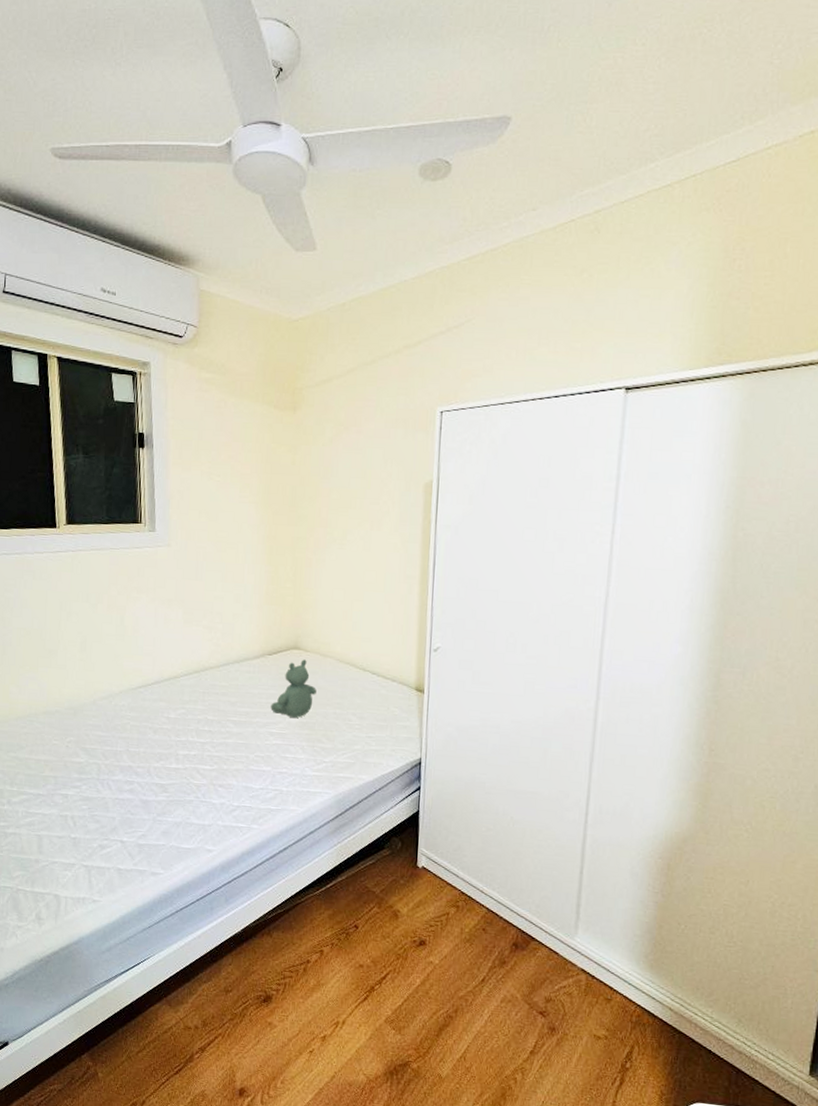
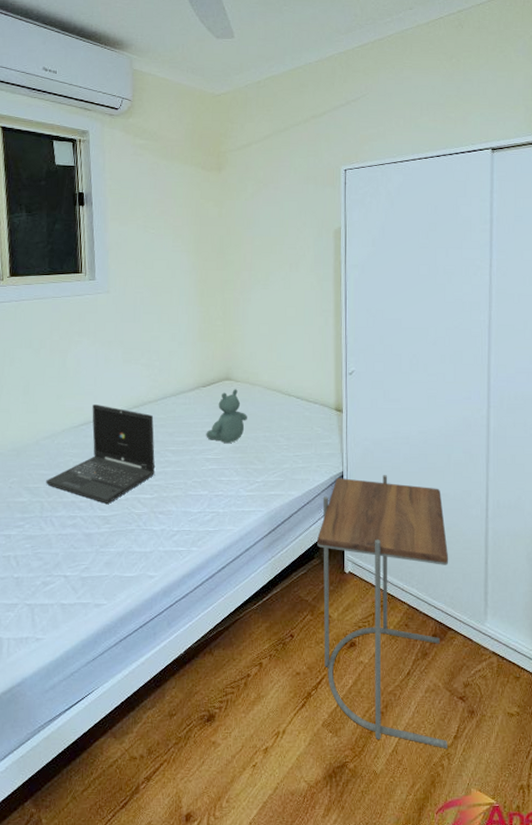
laptop: none [103,666,216,772] -> present [46,405,155,504]
side table: none [388,765,538,1062] -> present [317,475,449,748]

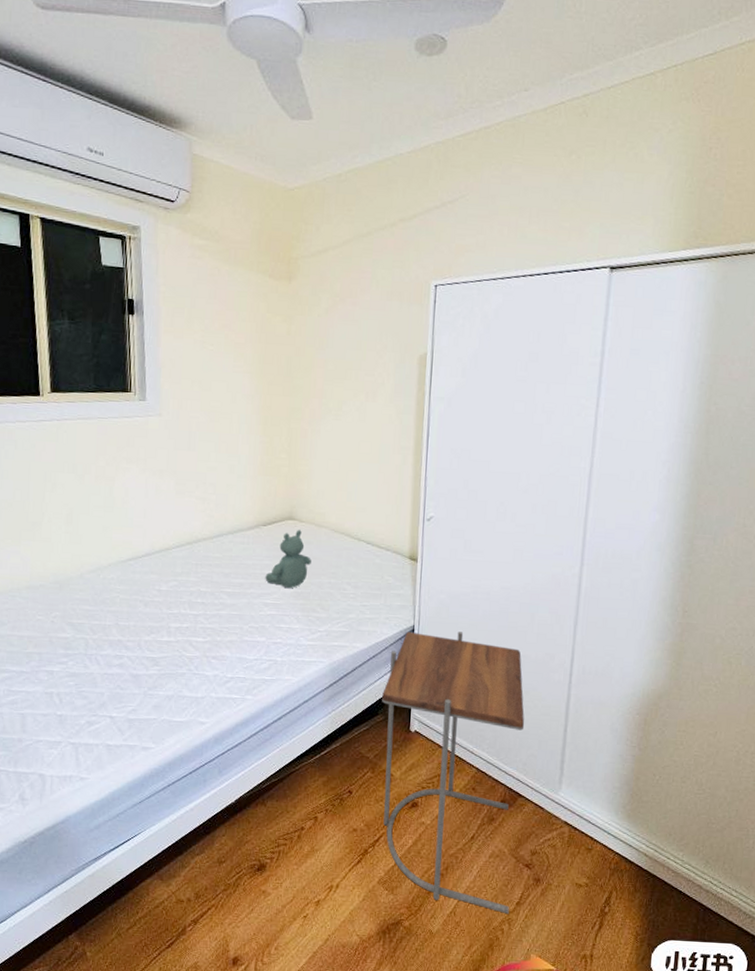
laptop: present [46,405,155,504] -> none [91,538,209,645]

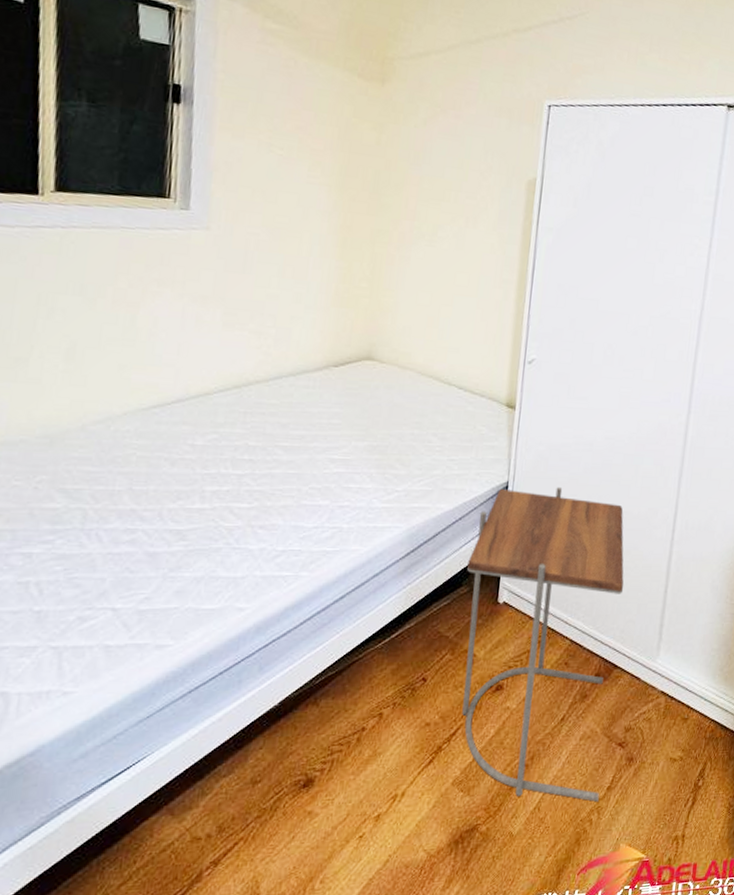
stuffed bear: present [265,530,311,589] -> none [333,372,392,442]

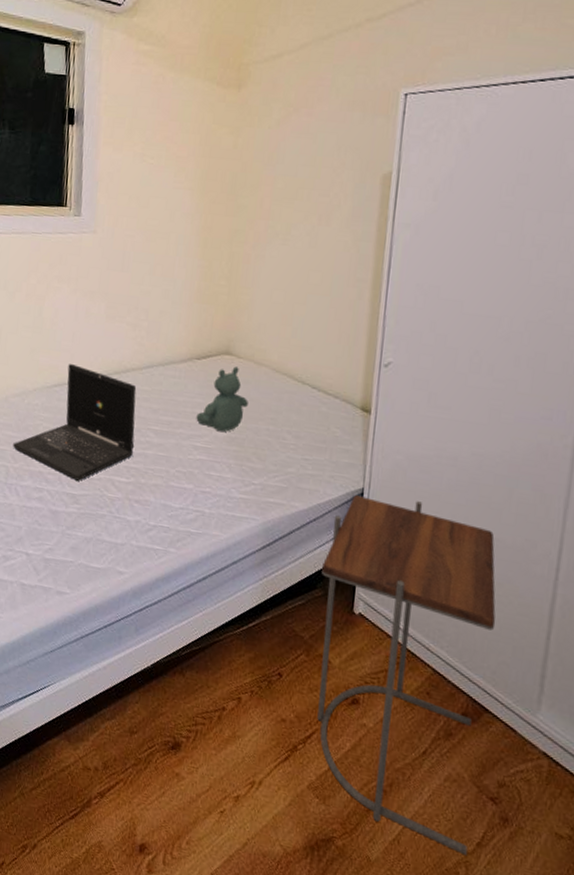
laptop: none [93,380,262,514] -> present [13,364,137,481]
stuffed bear: none [333,372,392,442] -> present [196,366,248,432]

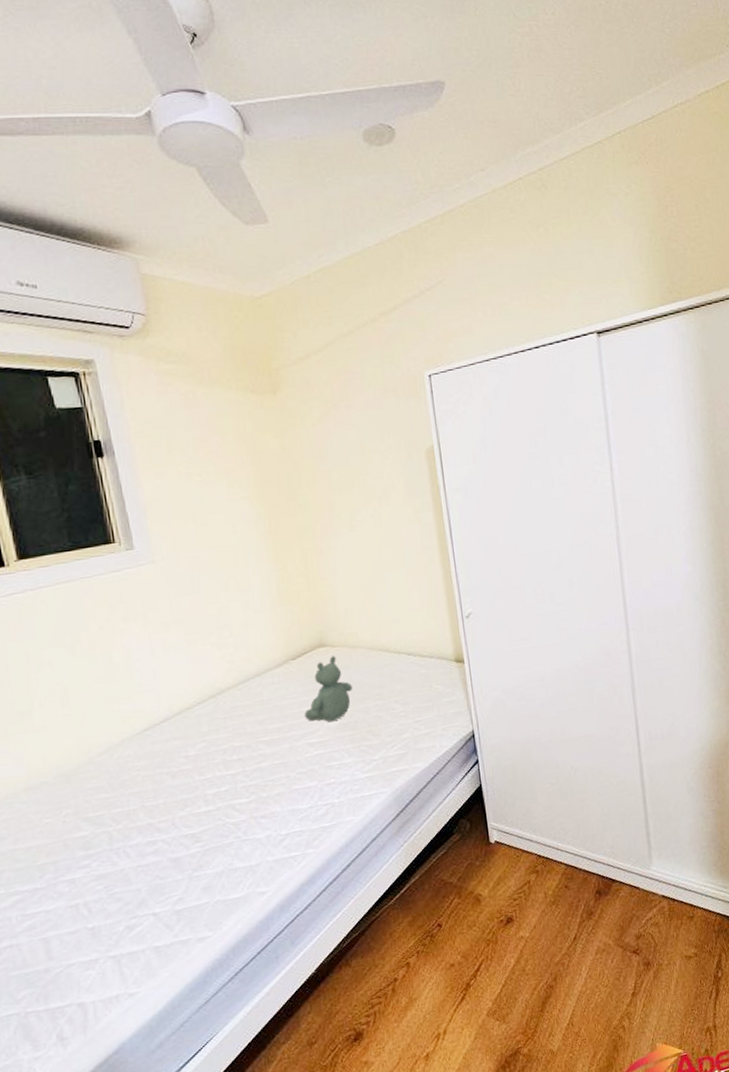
laptop: present [13,364,137,481] -> none [110,701,248,819]
side table: present [317,495,496,855] -> none [454,725,626,1016]

